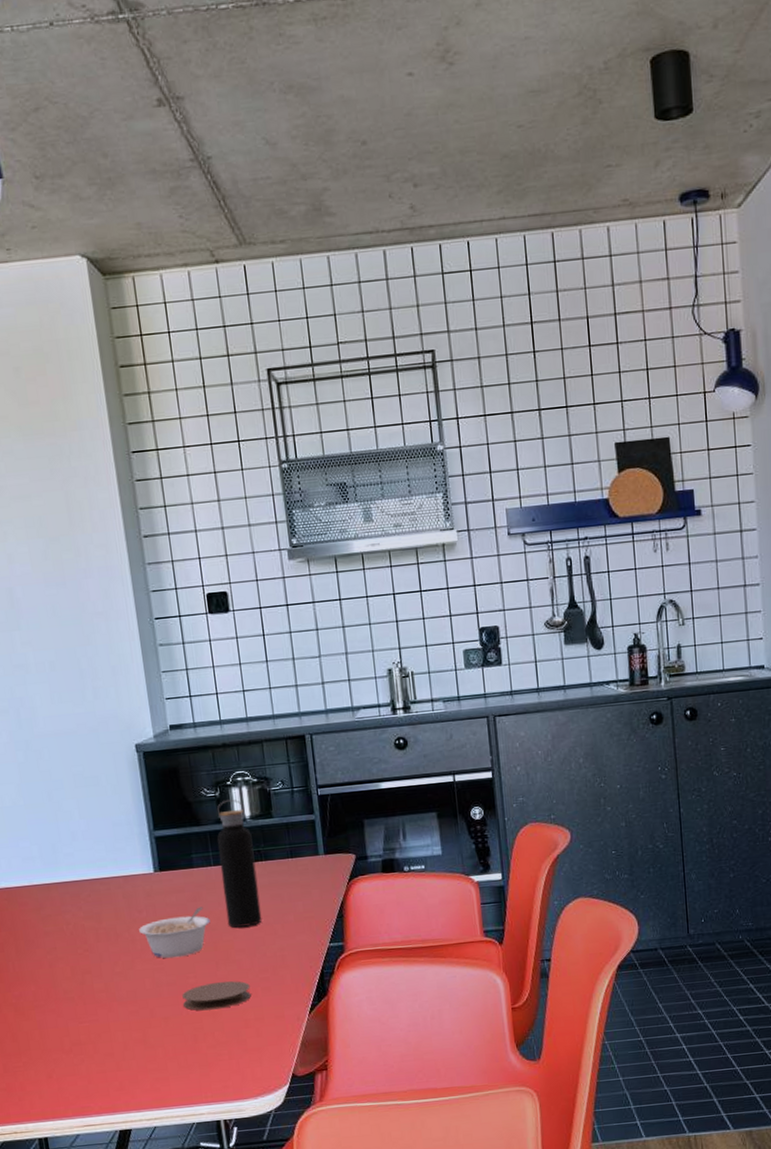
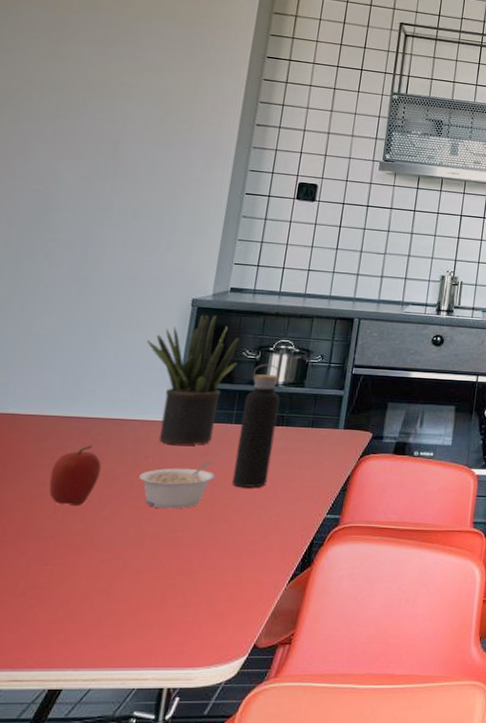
fruit: none [57,907,103,967] -> present [49,445,102,507]
potted plant: none [105,758,199,896] -> present [147,315,240,445]
coaster: present [182,981,251,1011] -> none [162,539,236,568]

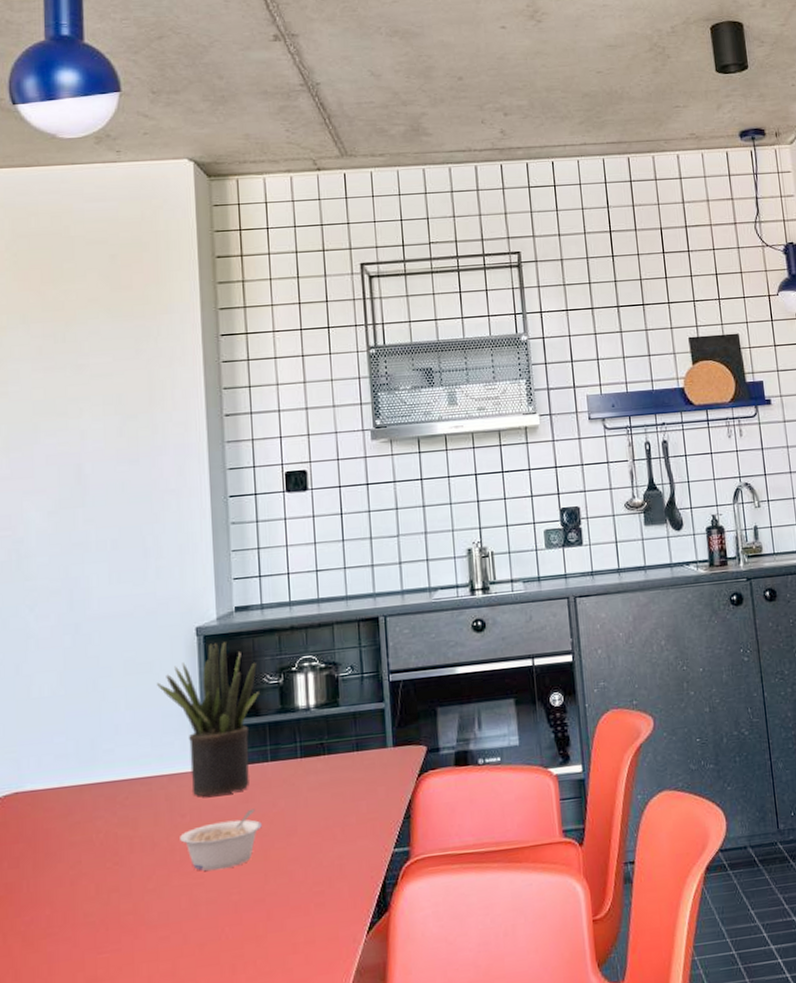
fruit: present [49,445,102,507] -> none [84,811,138,884]
water bottle: present [231,363,280,487] -> none [277,686,321,833]

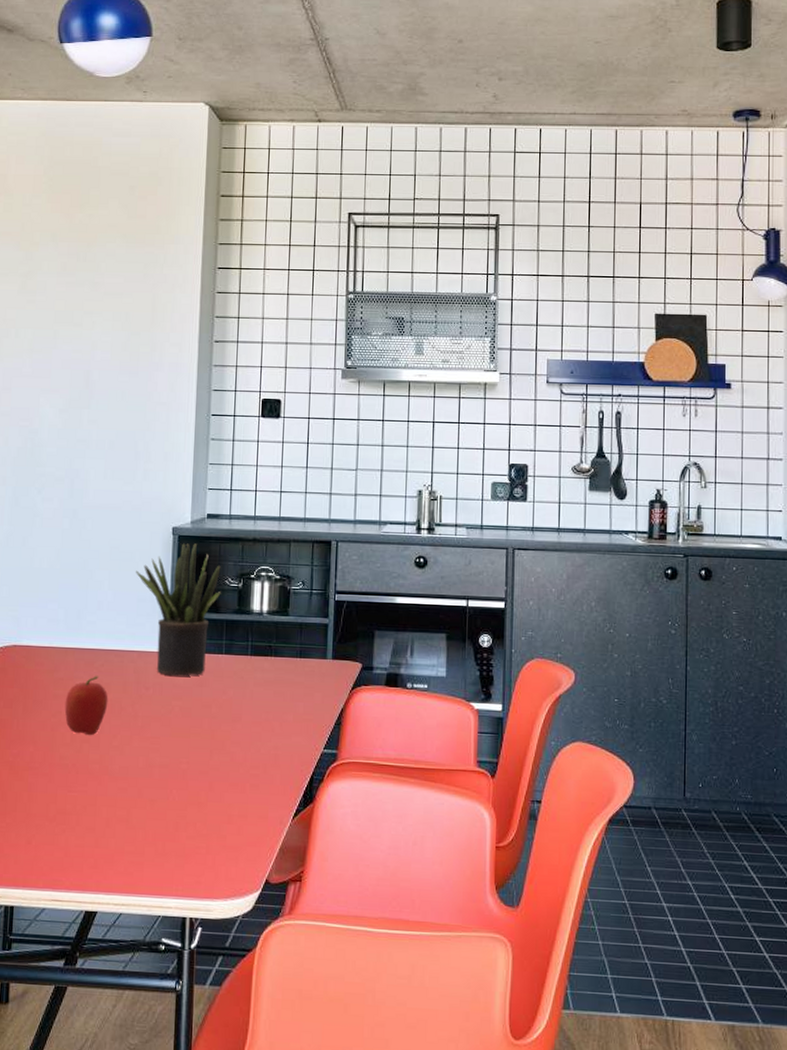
fruit: none [84,811,138,884] -> present [64,676,109,736]
legume: present [180,808,262,871] -> none [143,692,212,741]

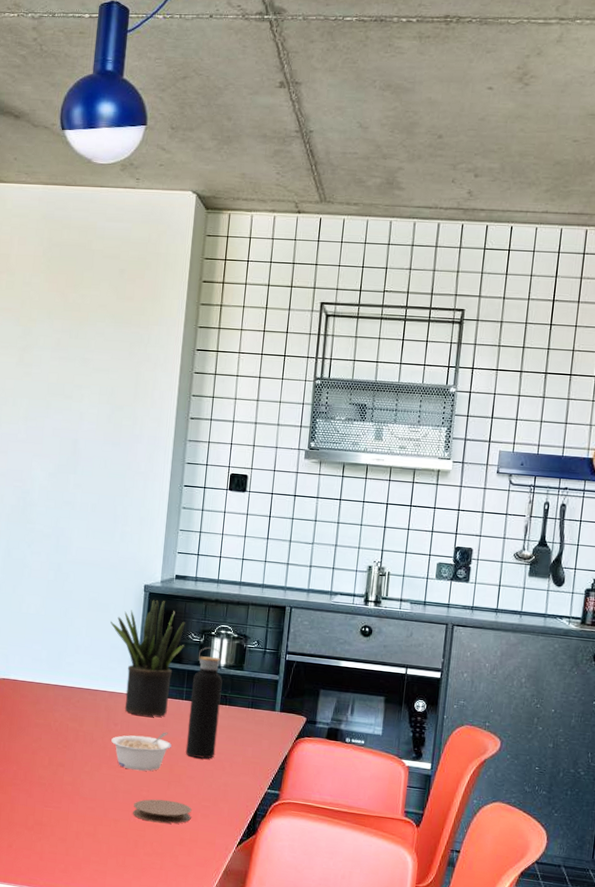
fruit: present [64,676,109,736] -> none [44,710,82,761]
legume: none [143,692,212,741] -> present [111,732,172,771]
coaster: none [171,771,239,800] -> present [133,799,192,824]
water bottle: none [228,592,266,720] -> present [185,646,223,759]

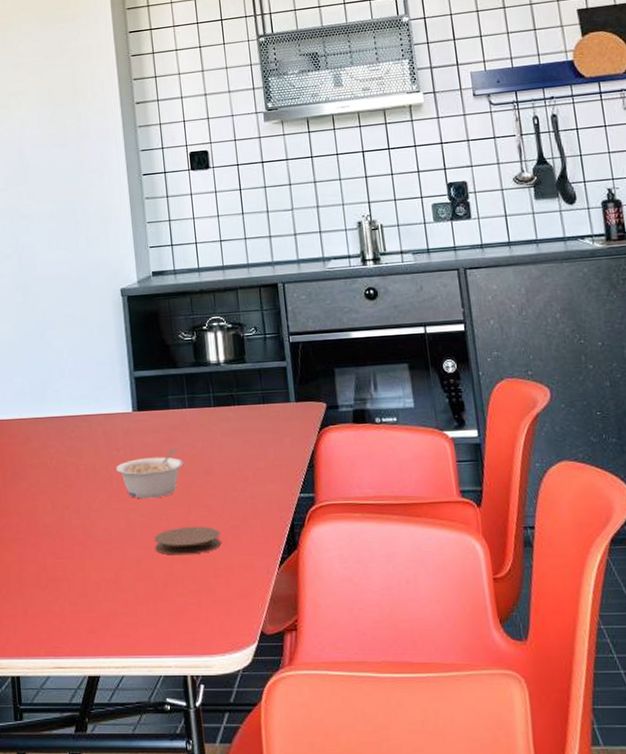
potted plant: present [110,600,185,717] -> none [91,302,176,435]
water bottle: present [185,646,223,759] -> none [193,343,234,472]

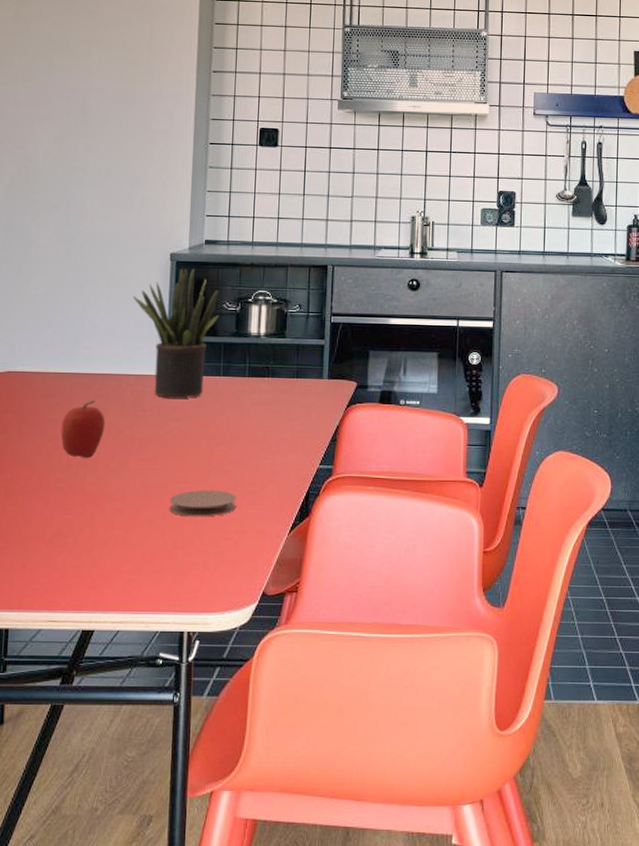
fruit: none [41,442,83,502] -> present [60,400,106,459]
potted plant: none [91,302,176,435] -> present [133,269,219,398]
legume: present [116,448,184,499] -> none [140,414,210,461]

